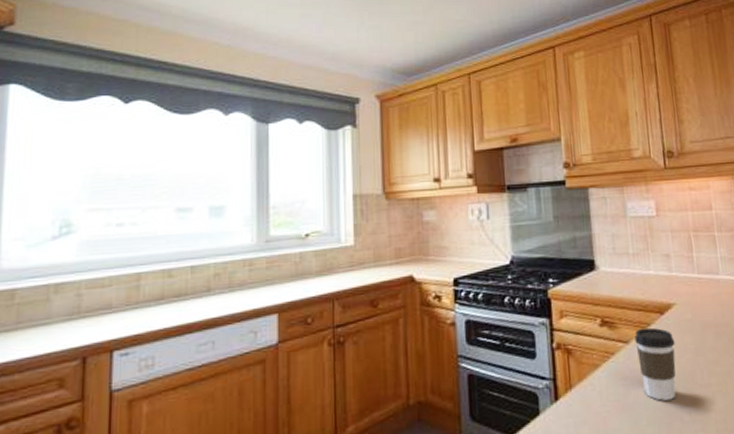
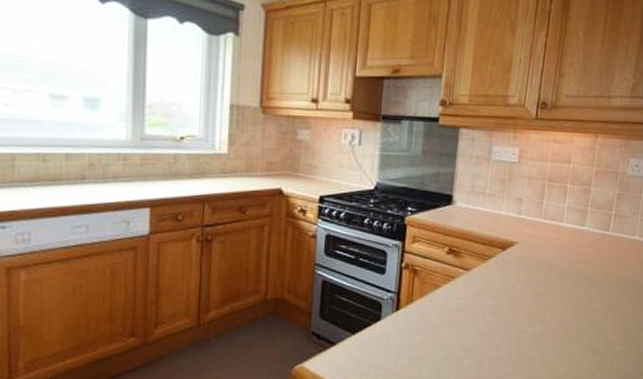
coffee cup: present [634,327,676,401] -> none [474,259,510,321]

